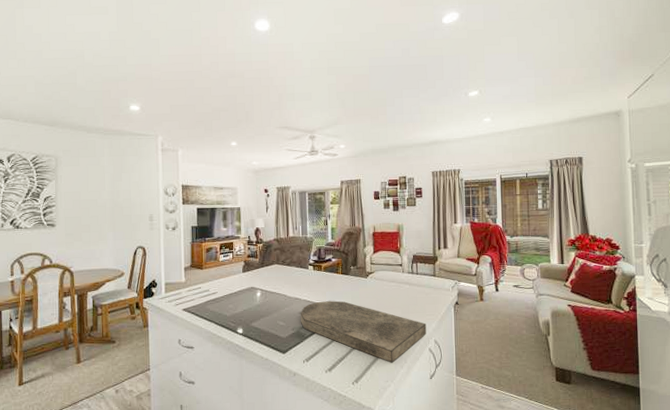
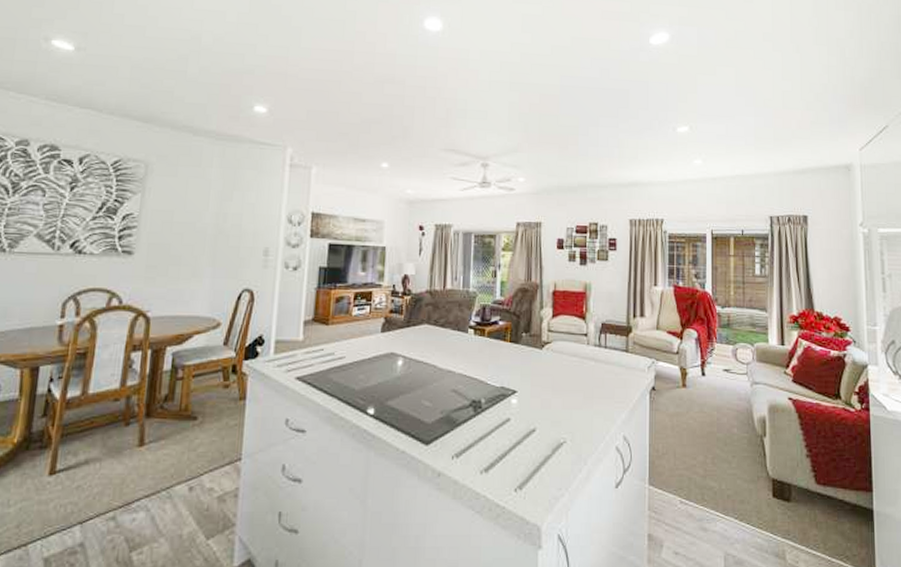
cutting board: present [301,301,427,364] -> none [453,376,614,466]

